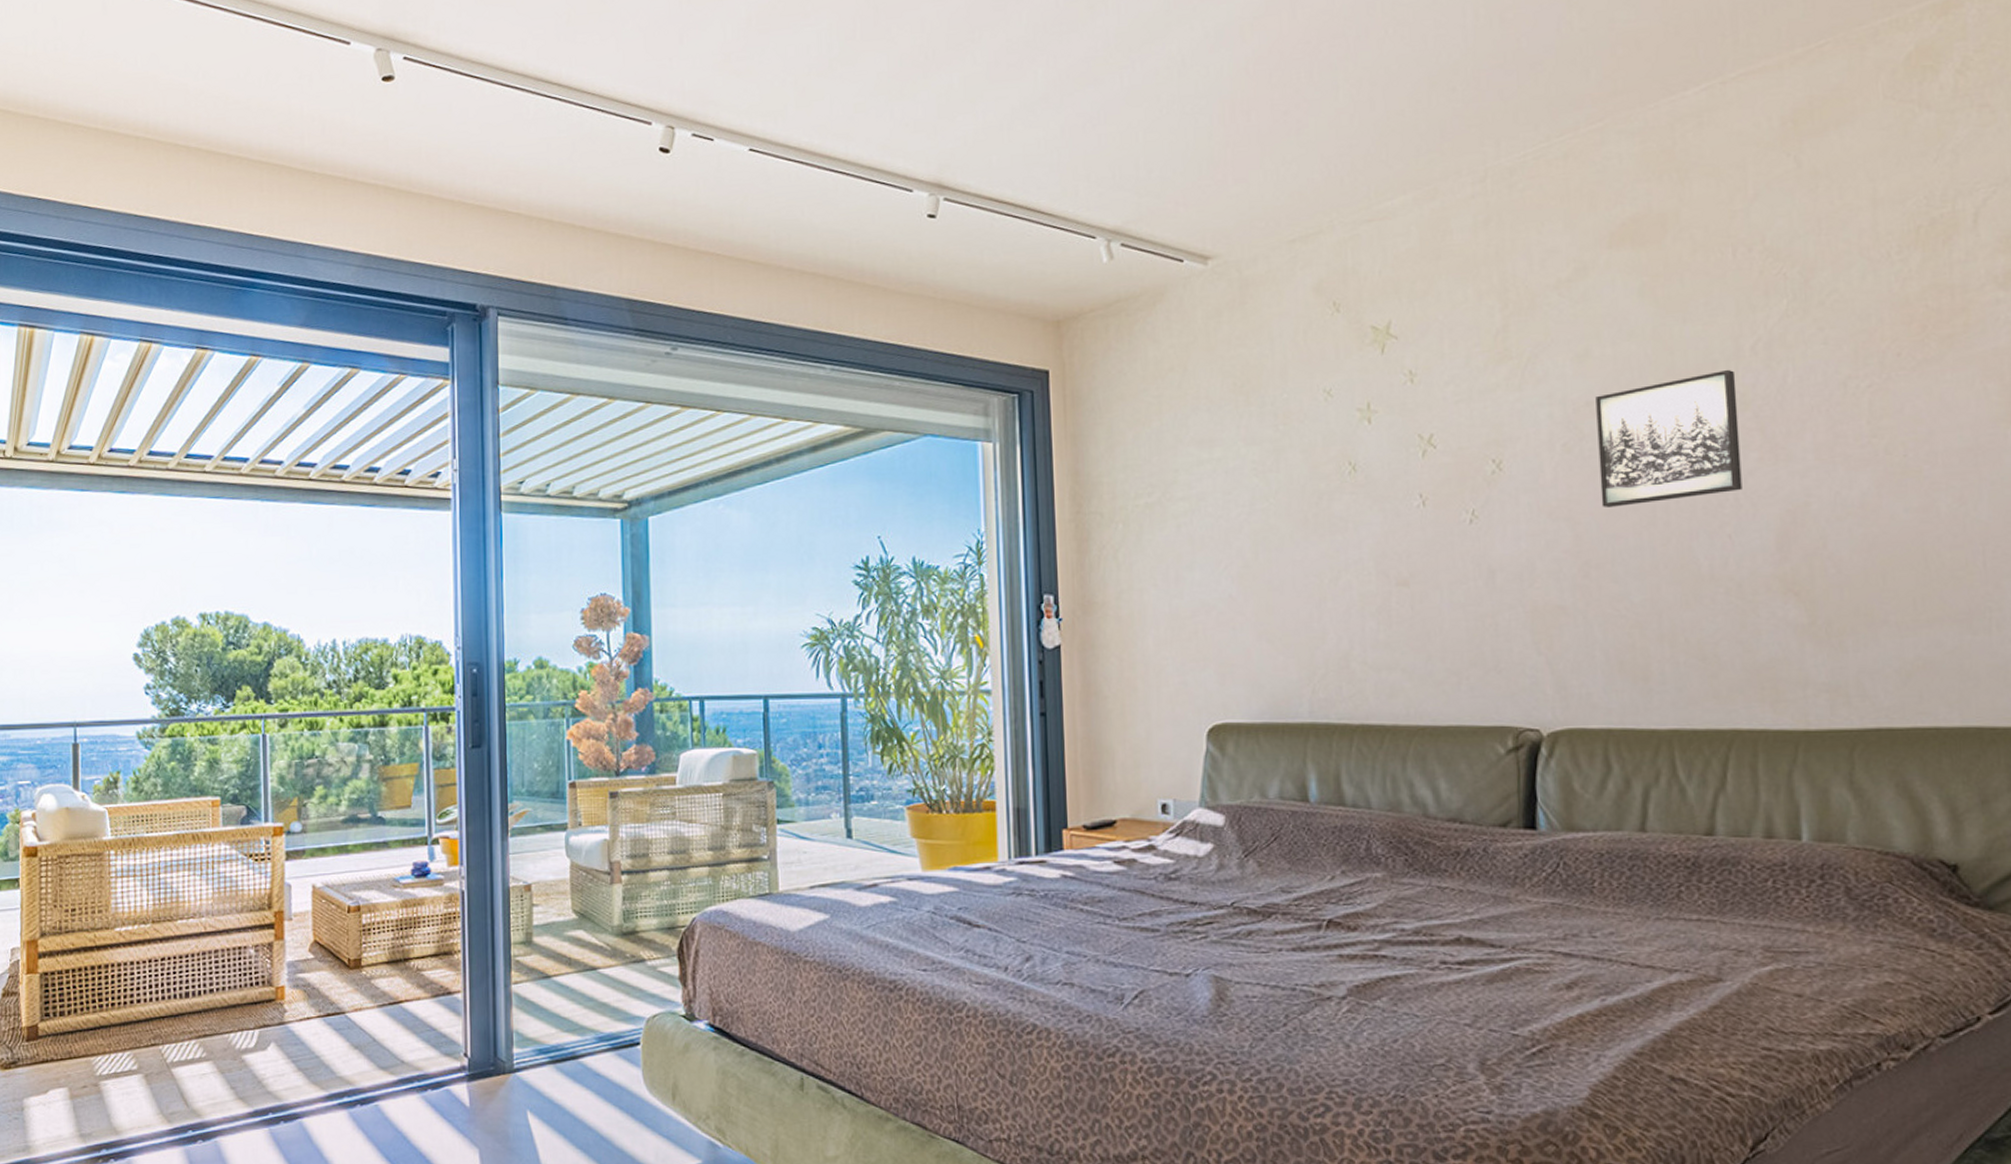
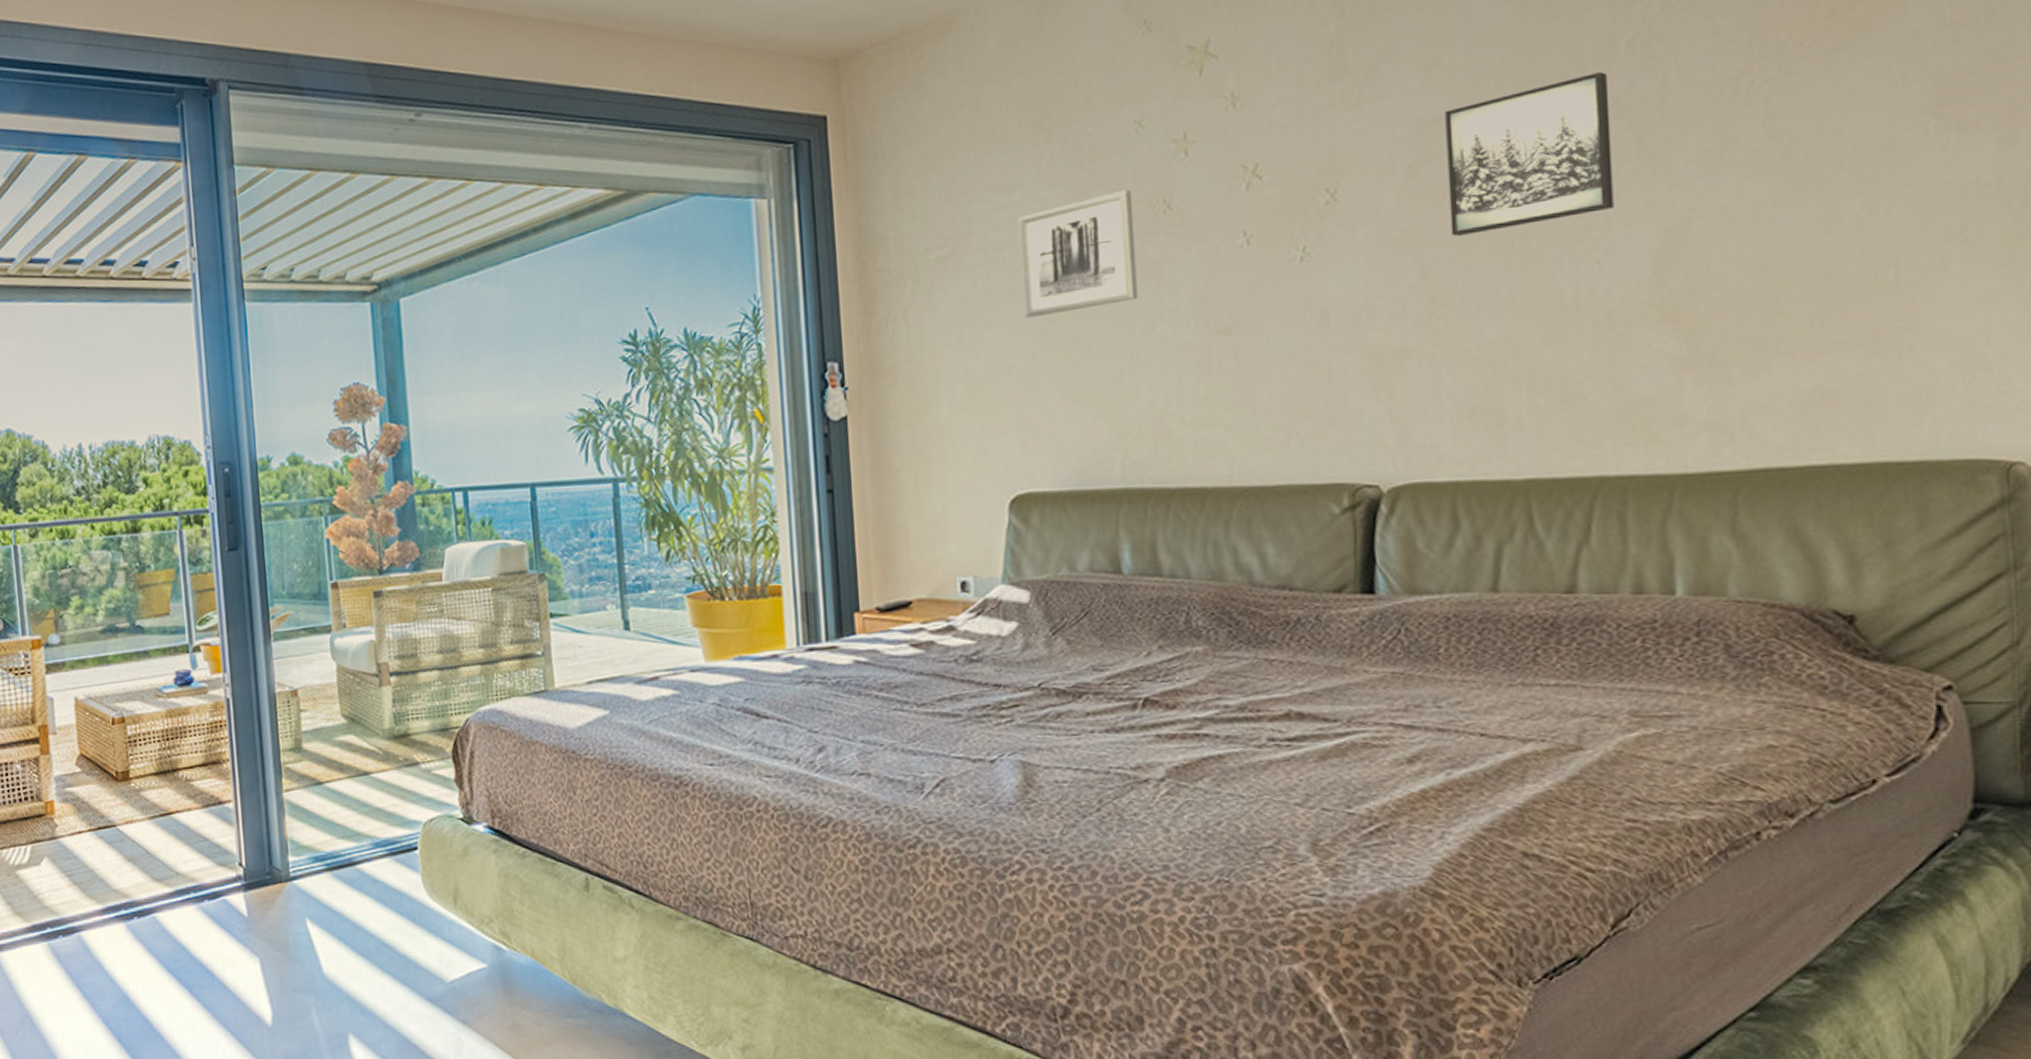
wall art: none [1219,451,1326,563] -> present [1017,189,1139,318]

